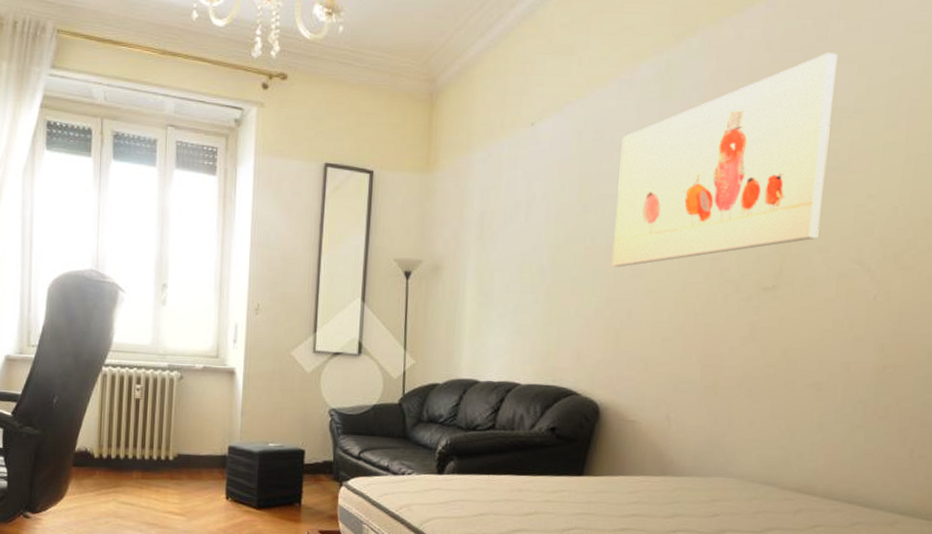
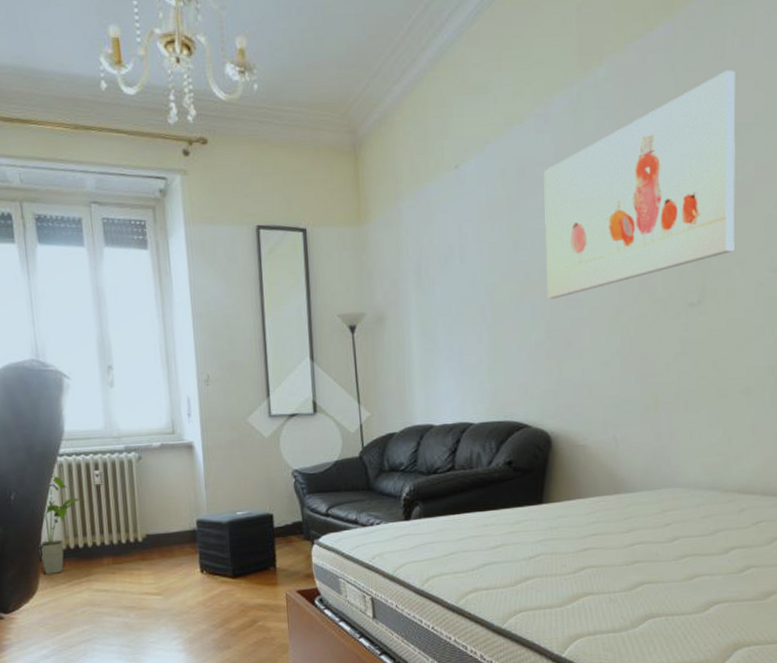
house plant: none [73,384,122,481] -> present [39,475,84,574]

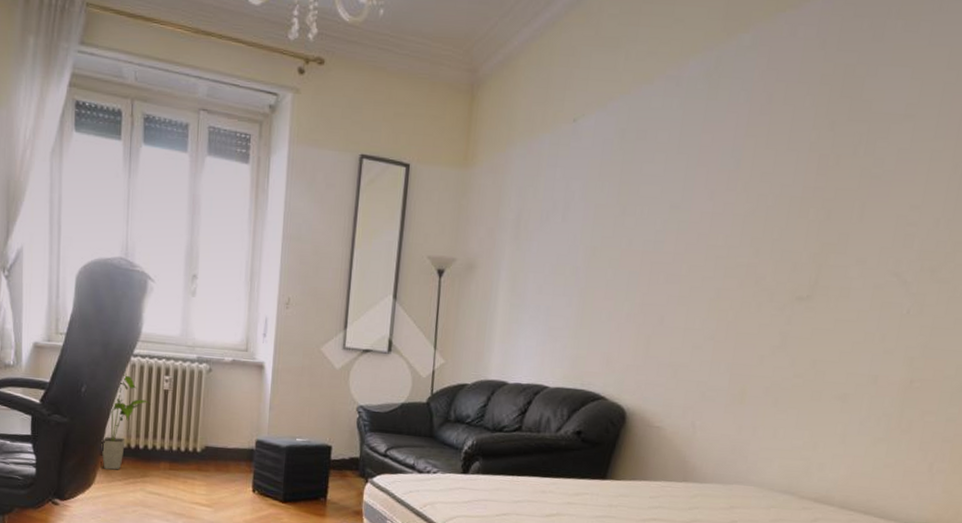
wall art: present [543,70,736,300] -> none [647,54,893,272]

